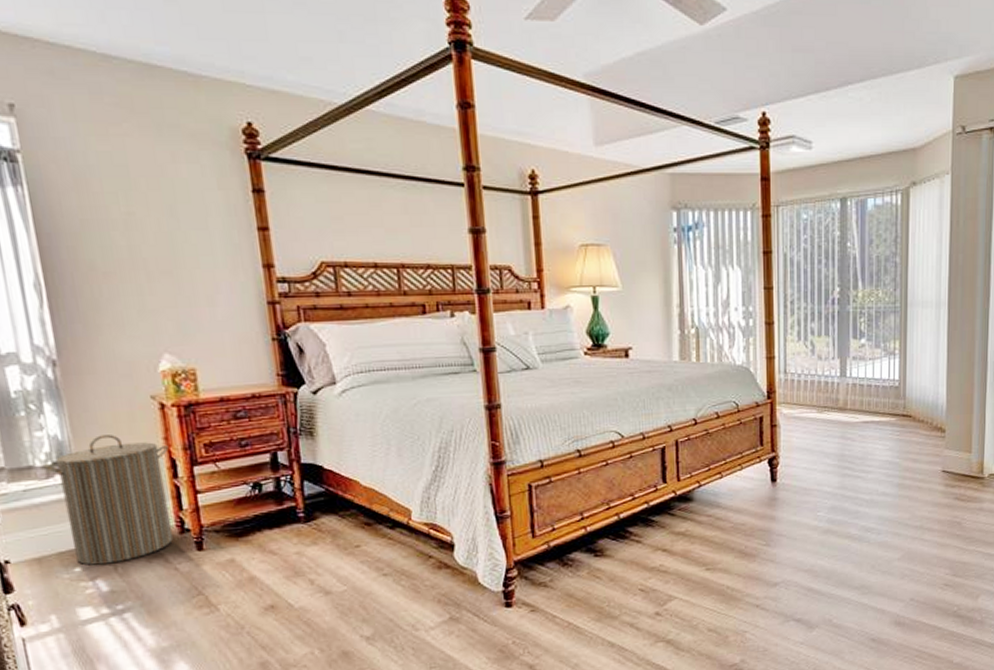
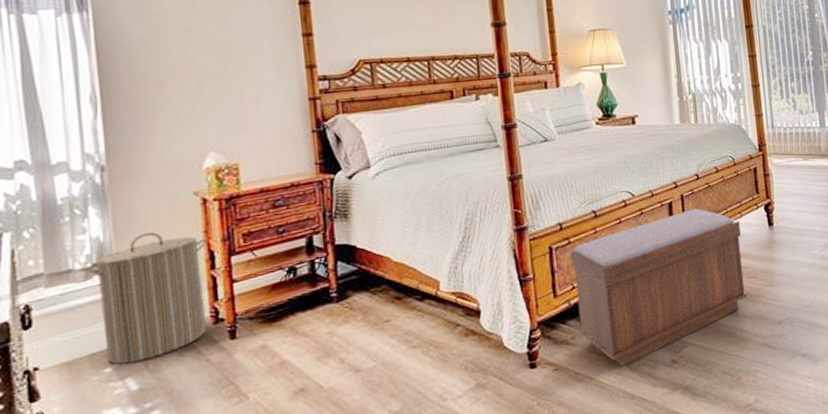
bench: none [551,456,742,614] -> present [570,208,748,367]

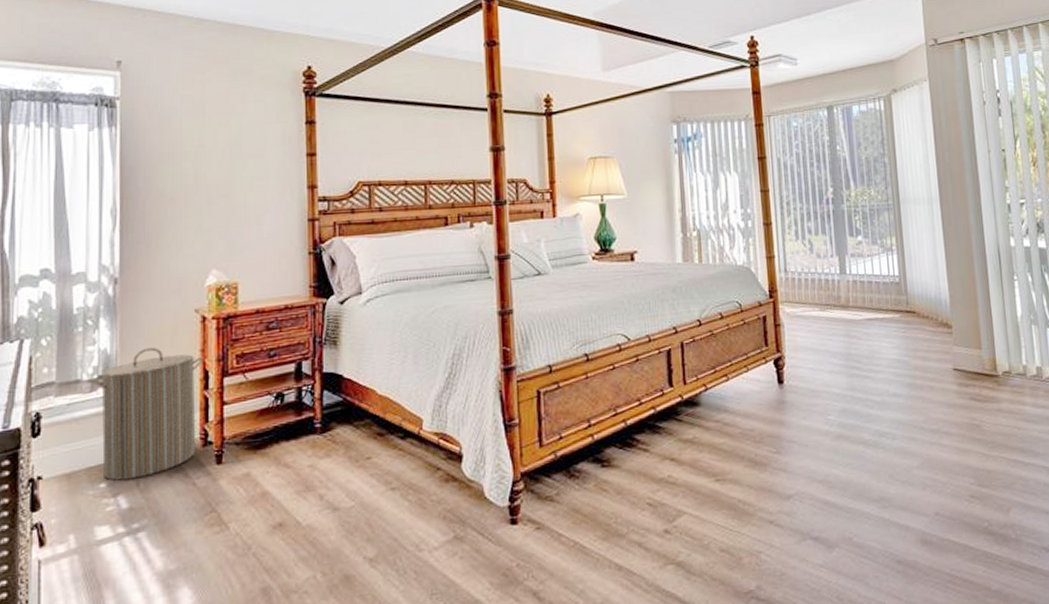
bench: present [570,208,748,367] -> none [559,358,752,532]

